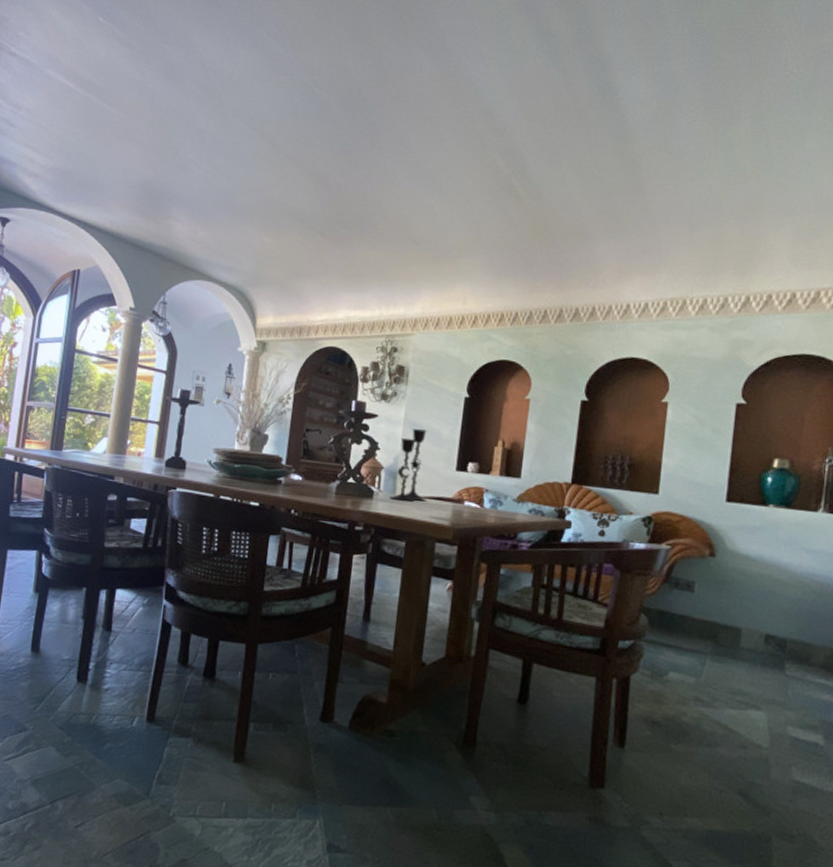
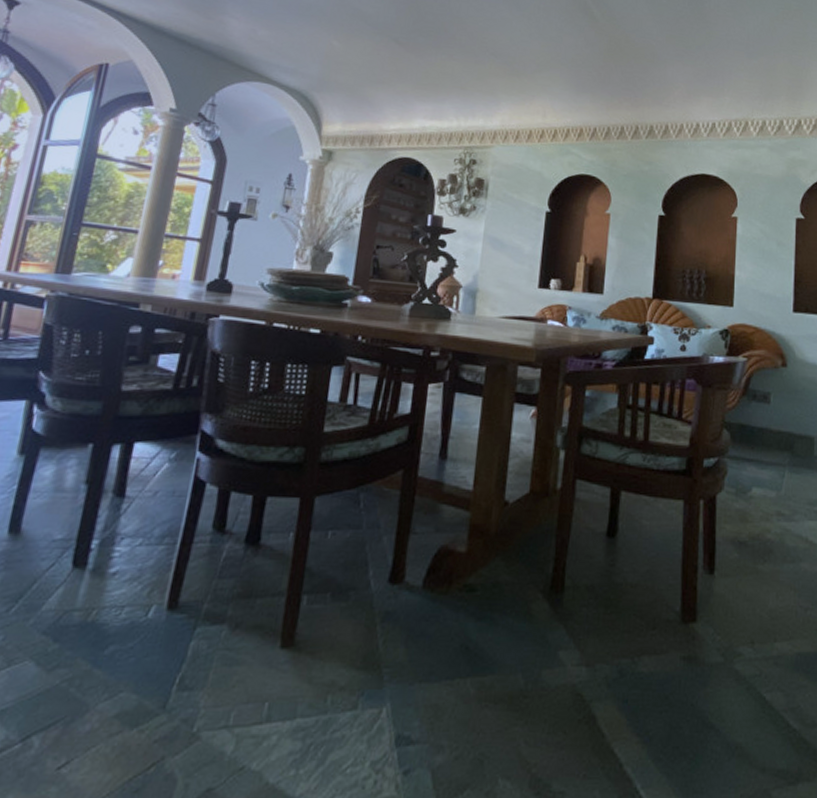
candlestick: present [390,429,427,502] -> none [469,244,508,322]

